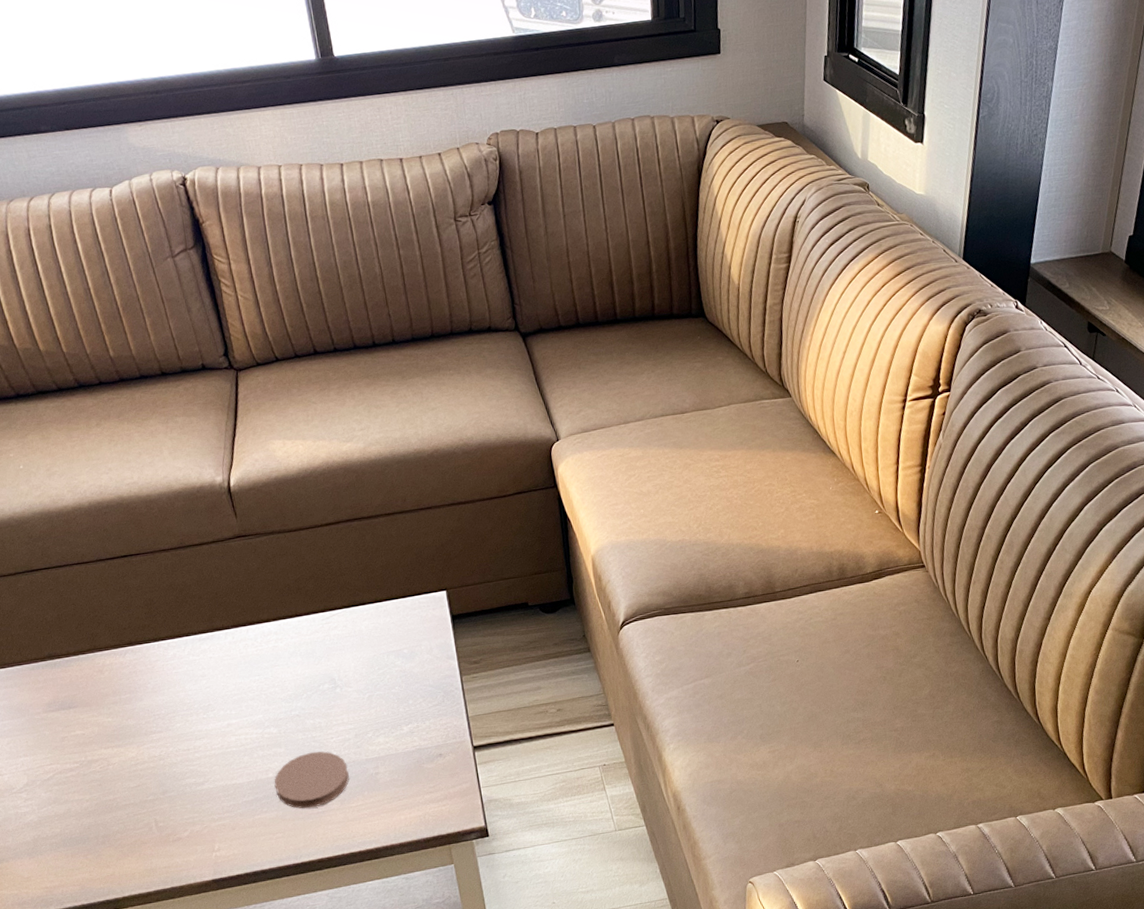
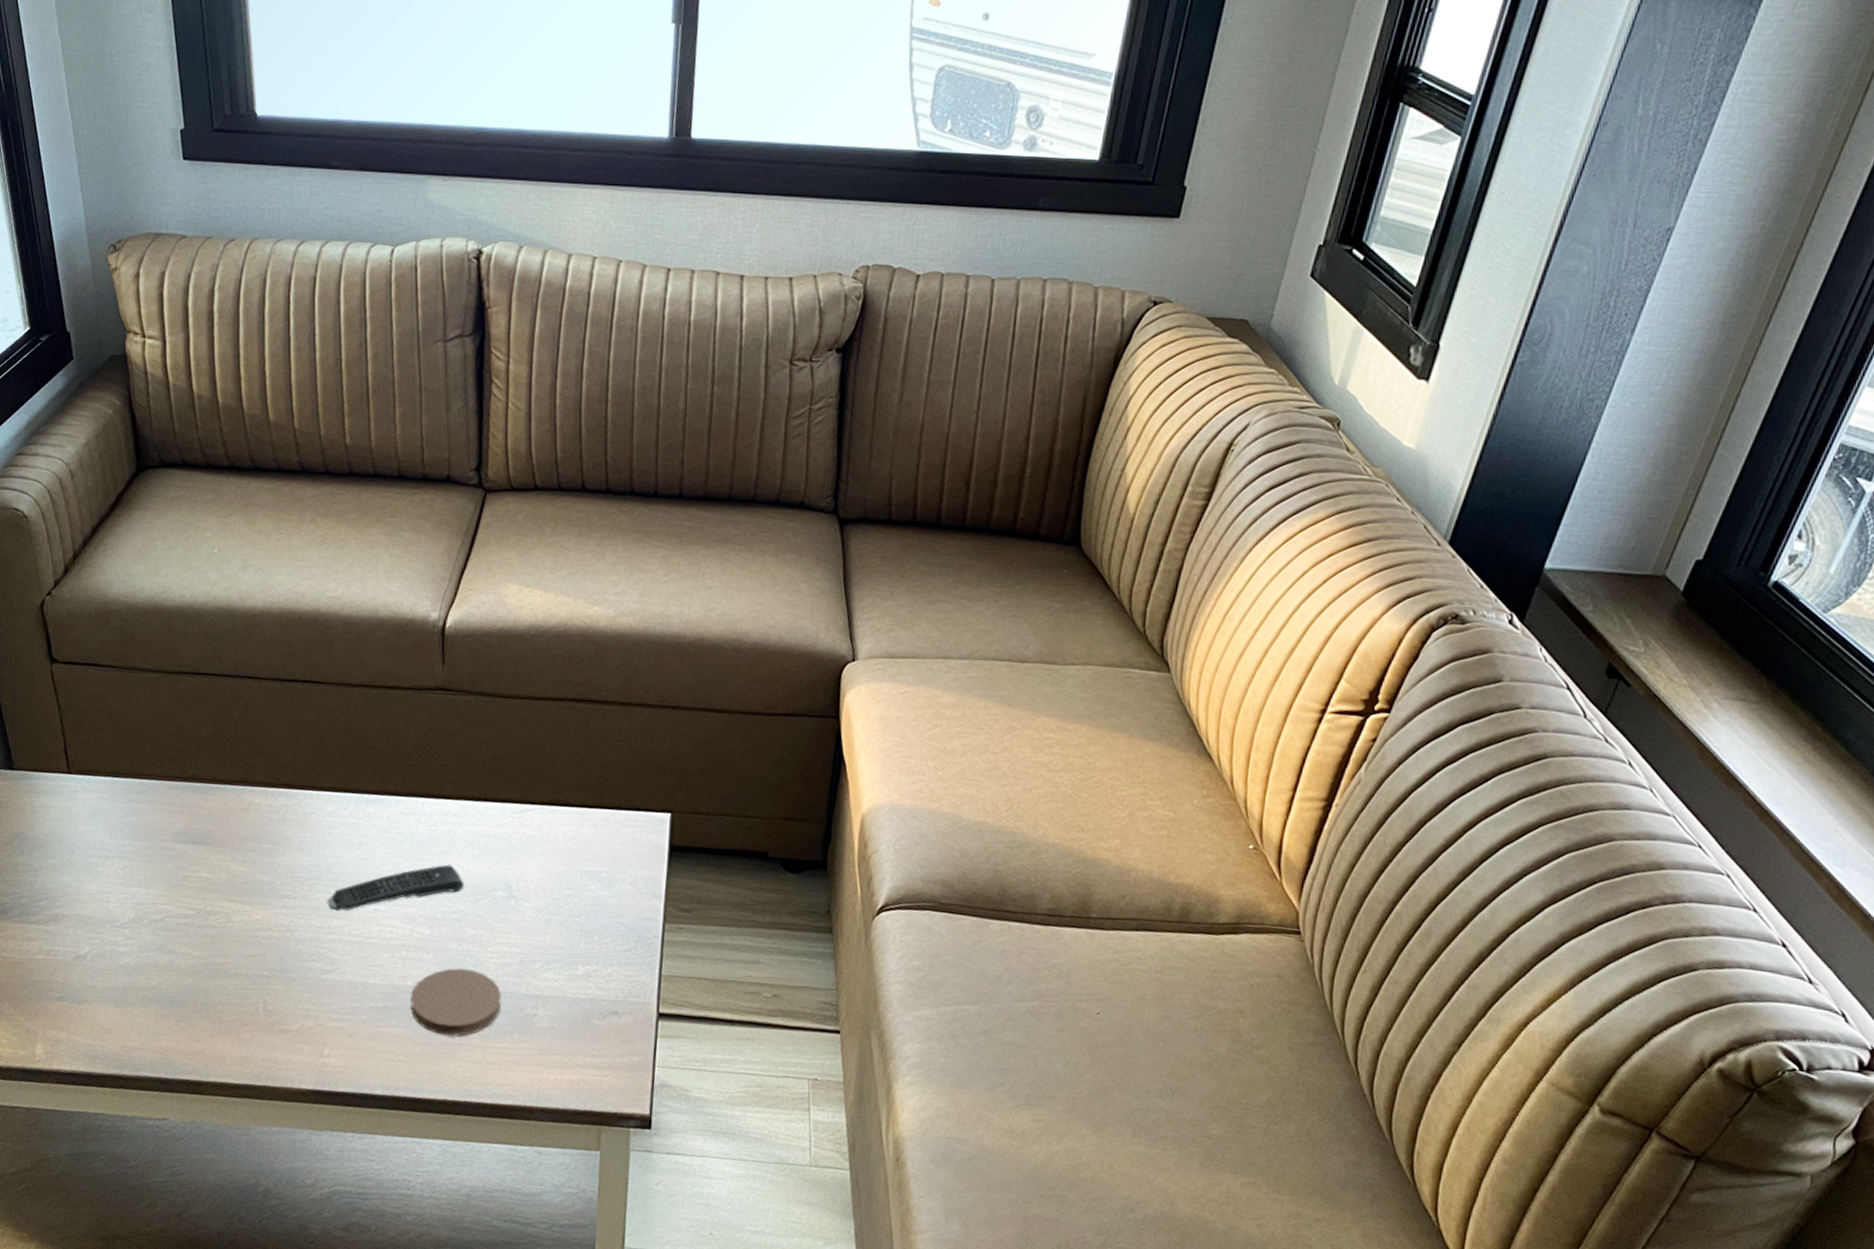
remote control: none [187,673,296,734] -> present [327,864,464,912]

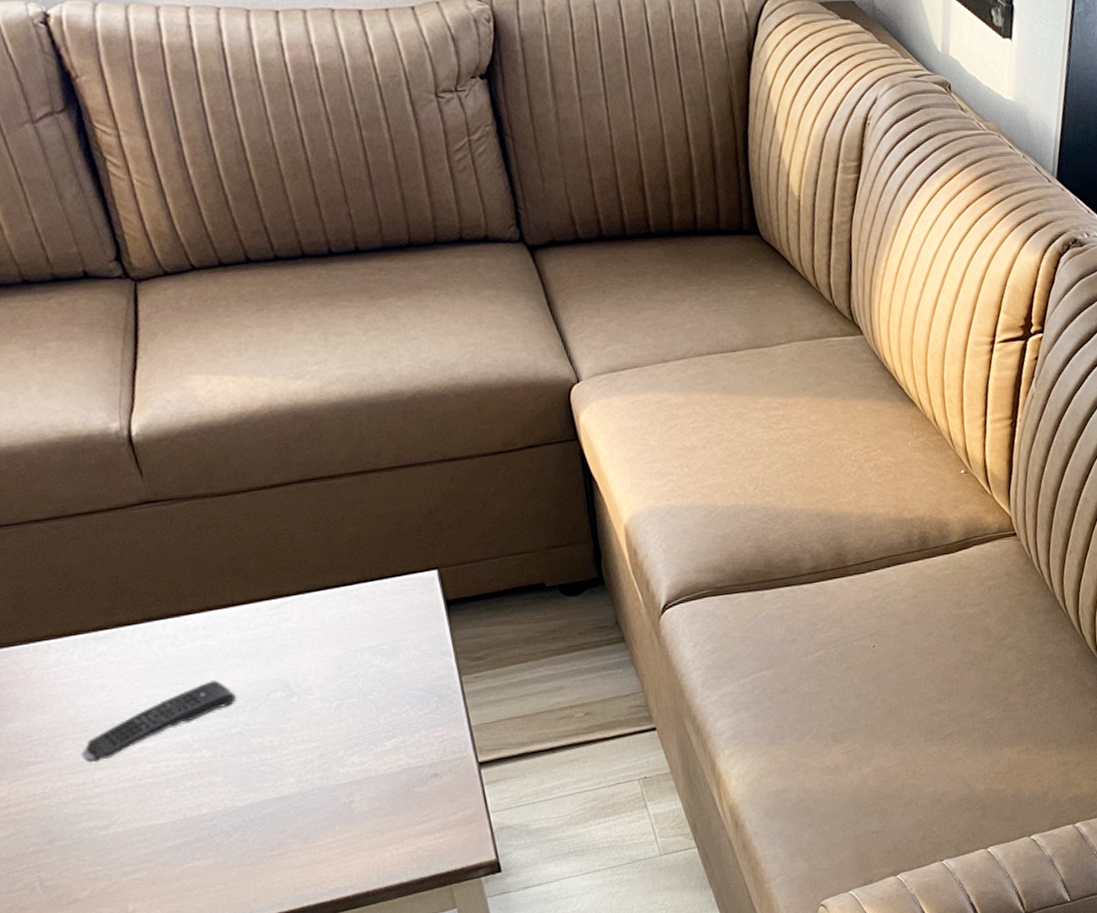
coaster: present [410,968,502,1037] -> none [209,777,315,852]

